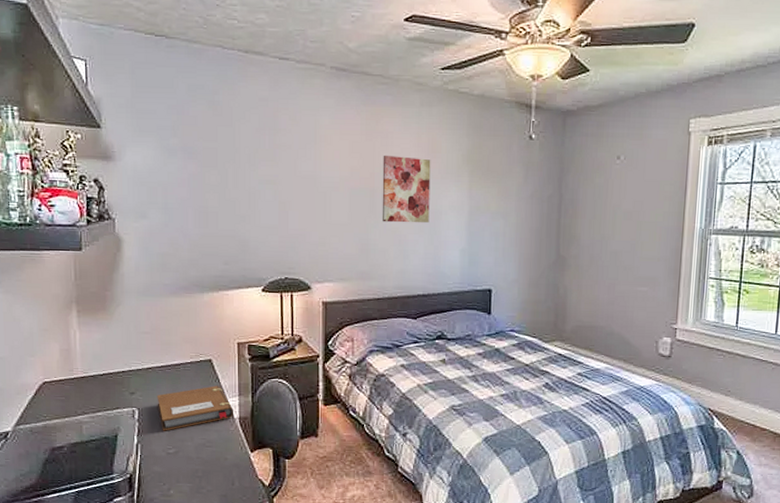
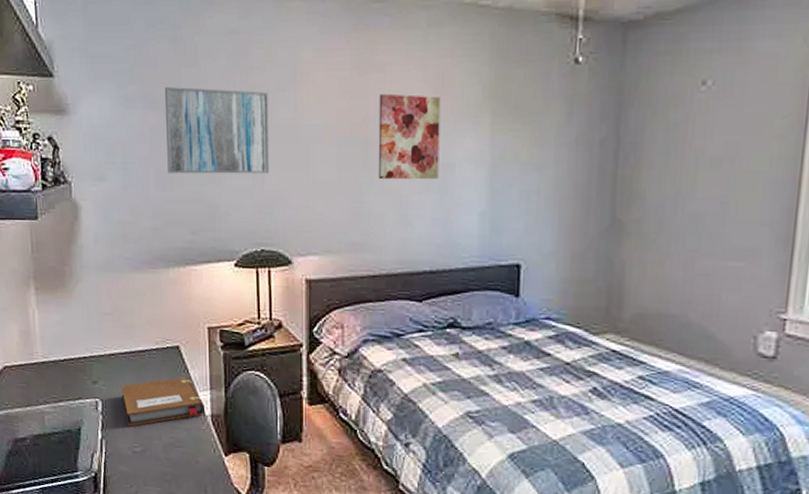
wall art: none [202,142,294,216] -> present [164,87,270,174]

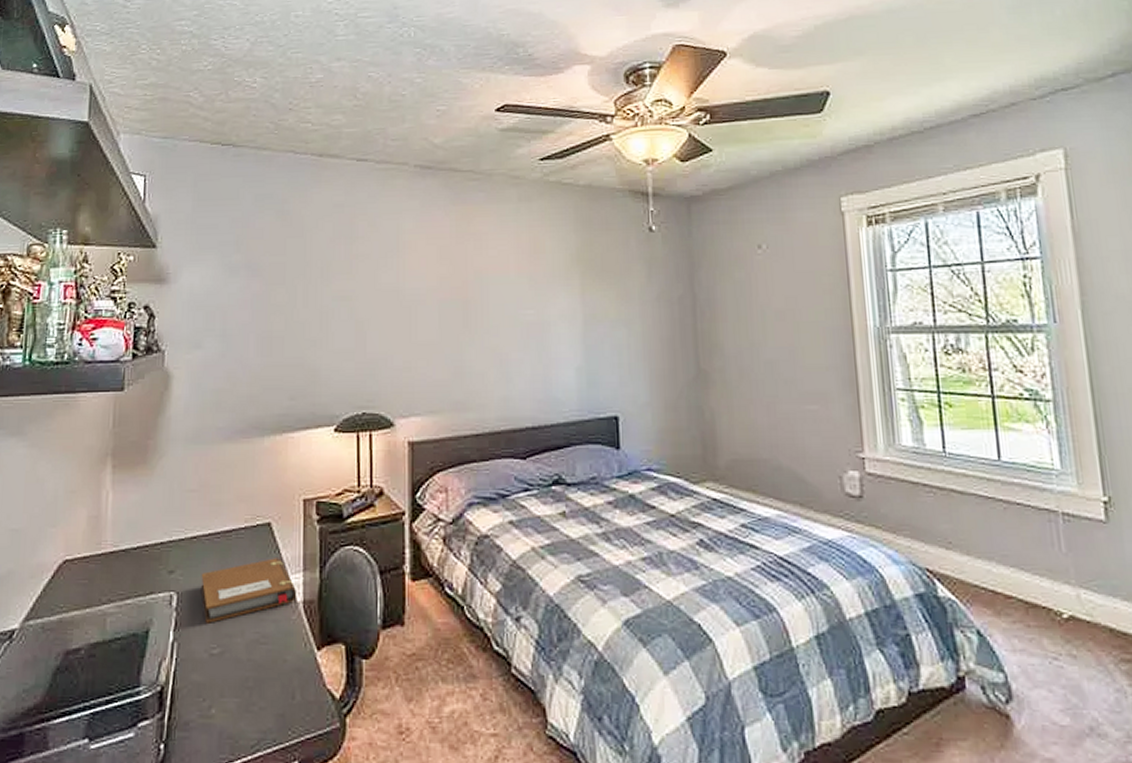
wall art: present [164,87,270,174] -> none [268,256,373,339]
wall art: present [377,93,441,180] -> none [477,259,536,339]

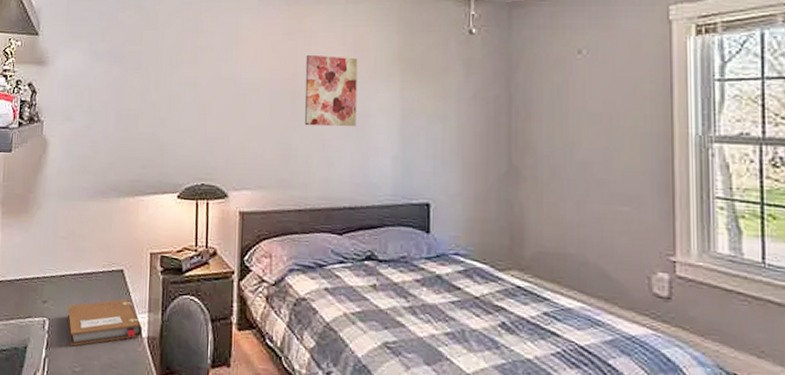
wall art: none [477,259,536,339] -> present [304,54,358,127]

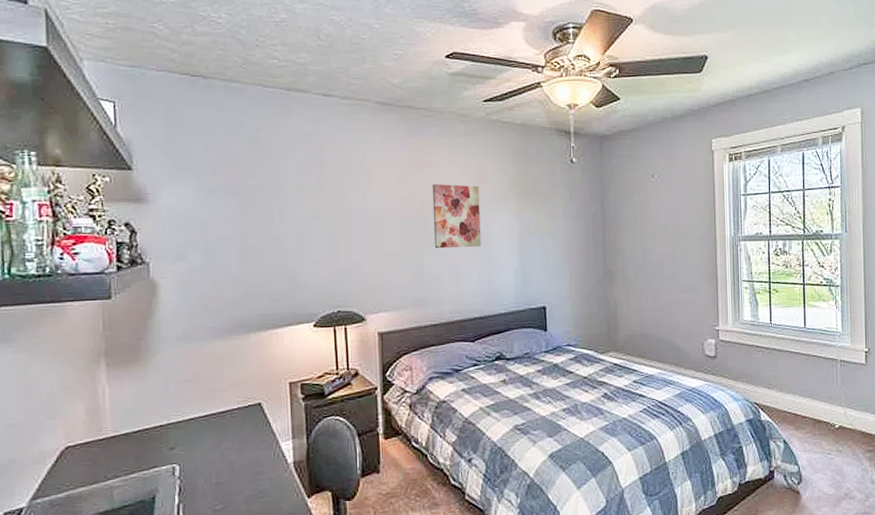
notebook: present [67,299,143,347] -> none [200,430,288,487]

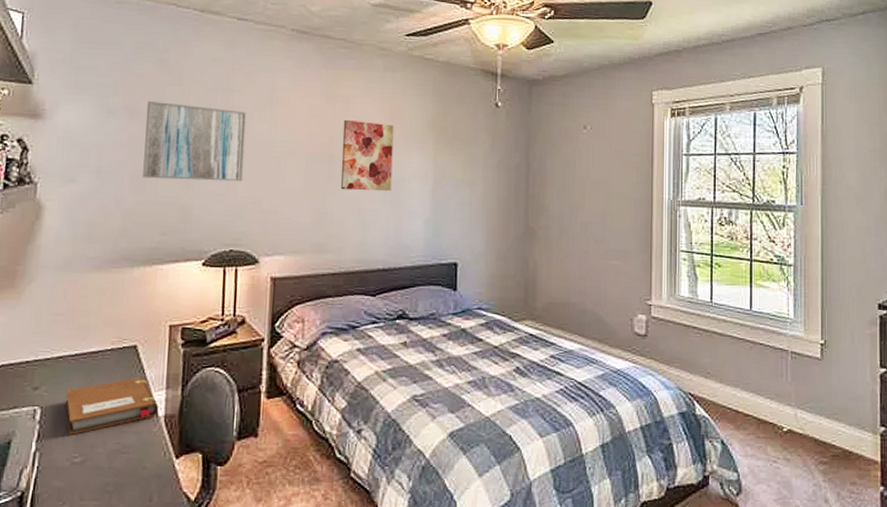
notebook: none [200,430,288,487] -> present [65,377,160,435]
wall art: none [245,179,344,251] -> present [143,101,246,182]

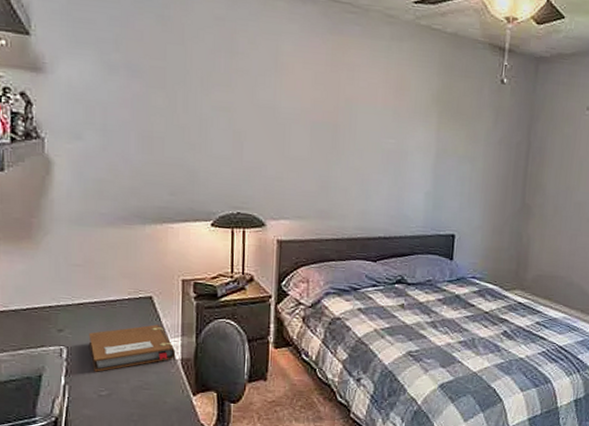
wall art: present [143,101,246,182] -> none [149,60,250,147]
wall art: present [340,119,394,192] -> none [344,88,399,163]

